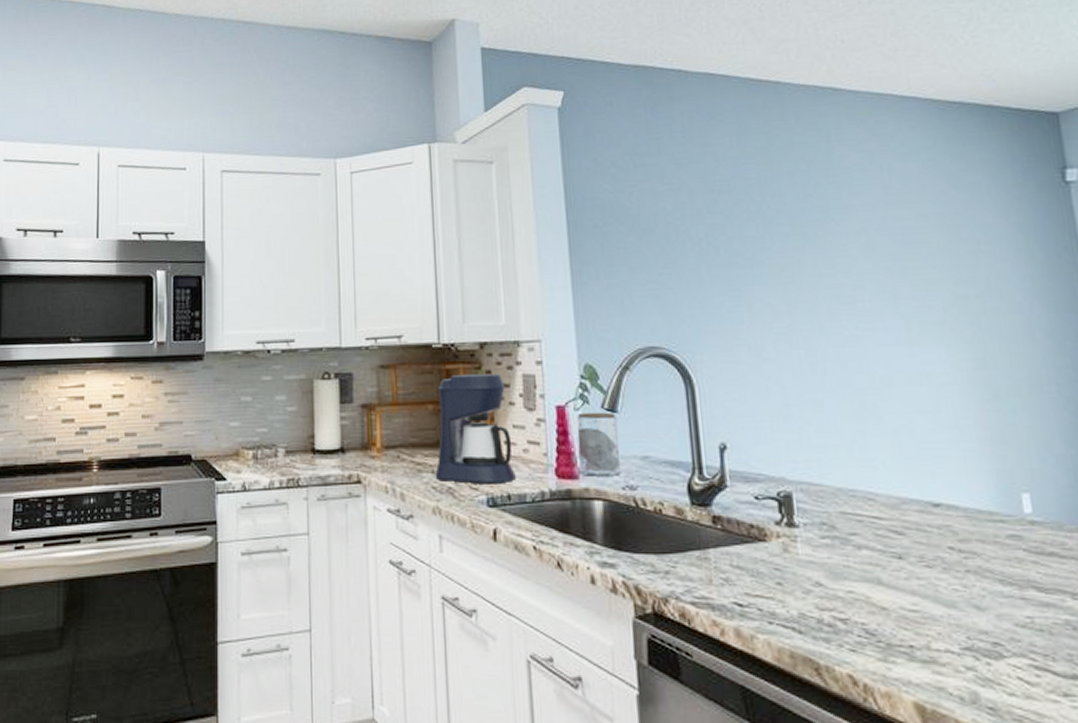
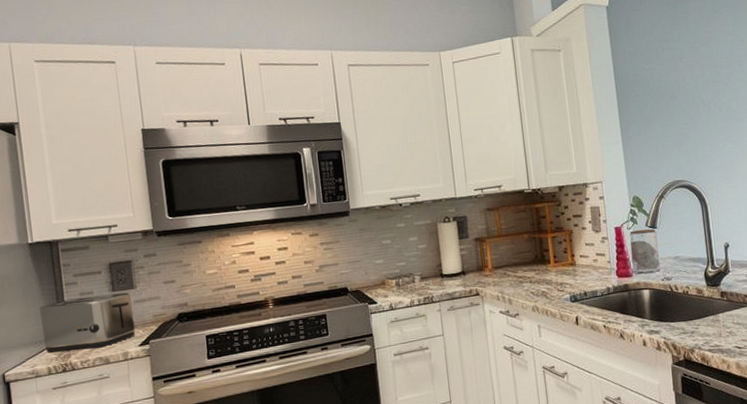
coffee maker: present [435,373,516,484] -> none [530,208,589,288]

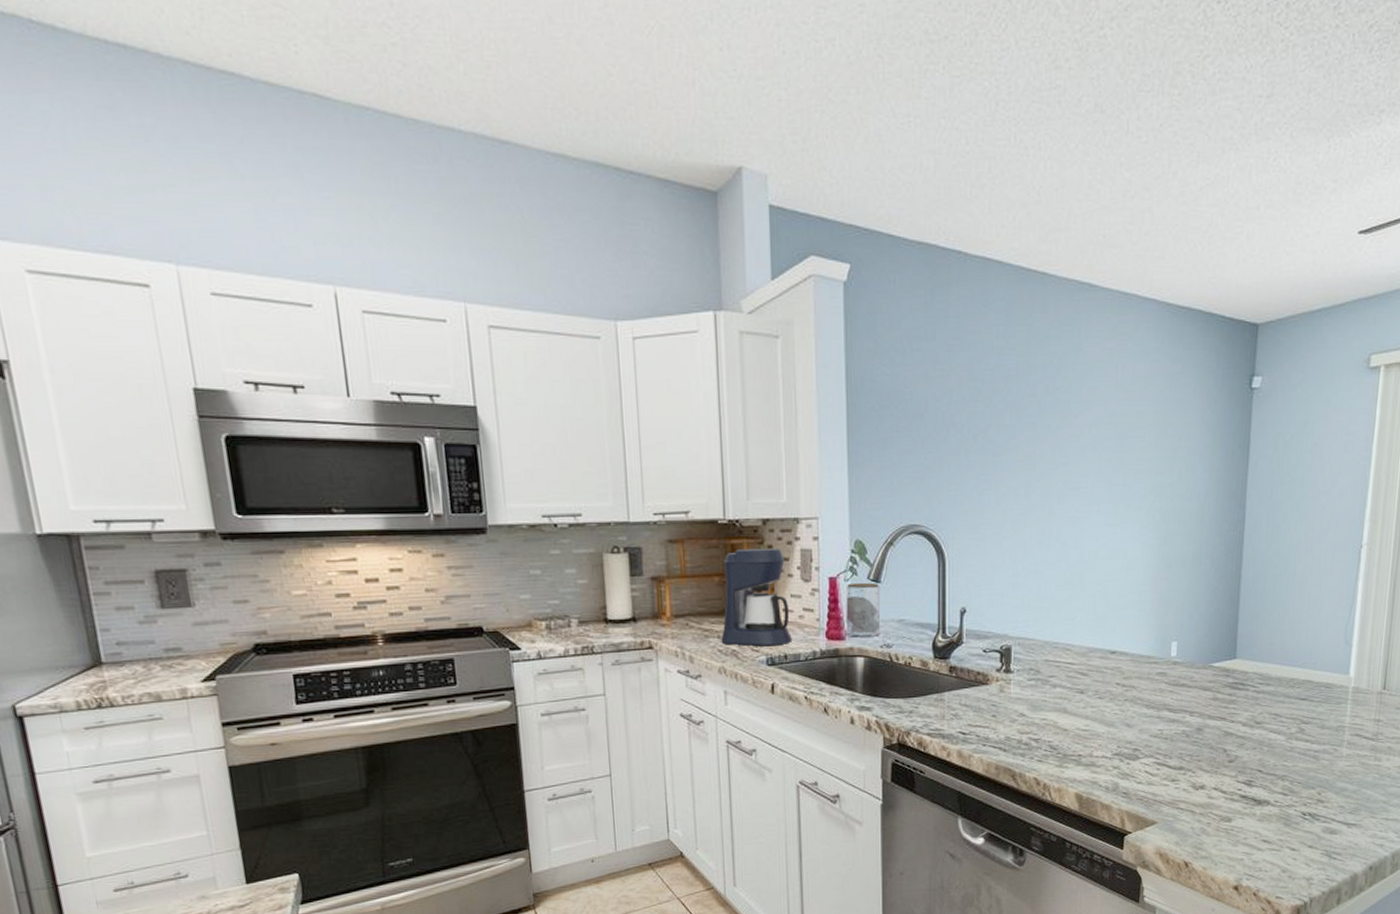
toaster: present [39,292,136,353] -> none [57,611,196,682]
coffee maker: none [530,208,589,288] -> present [721,548,792,647]

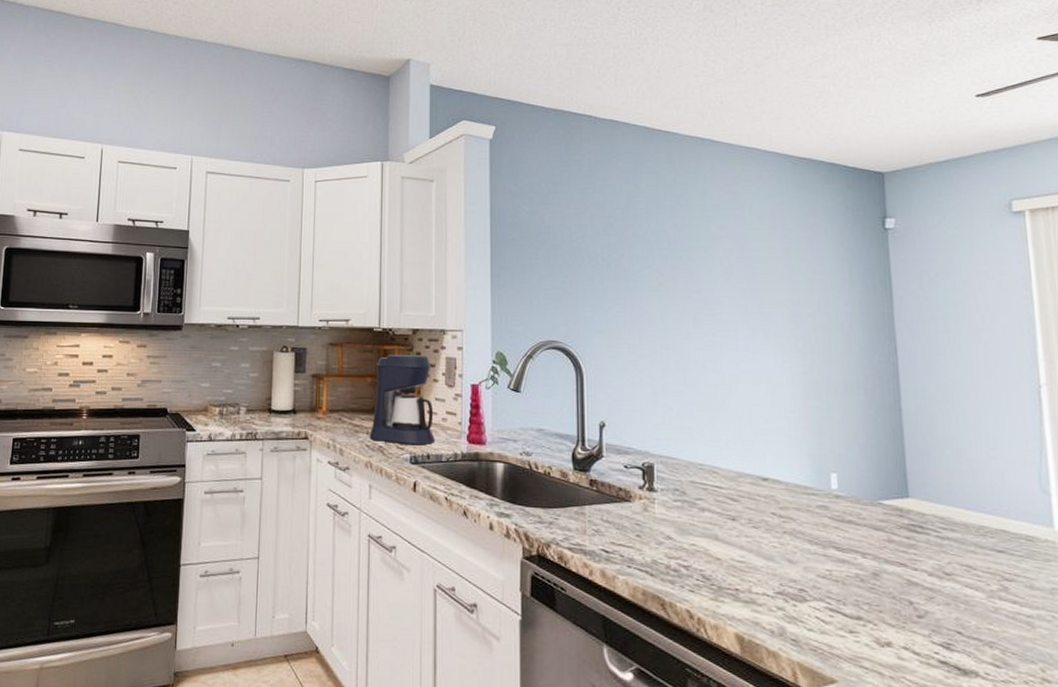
jar: present [845,582,881,637] -> none [487,390,520,444]

